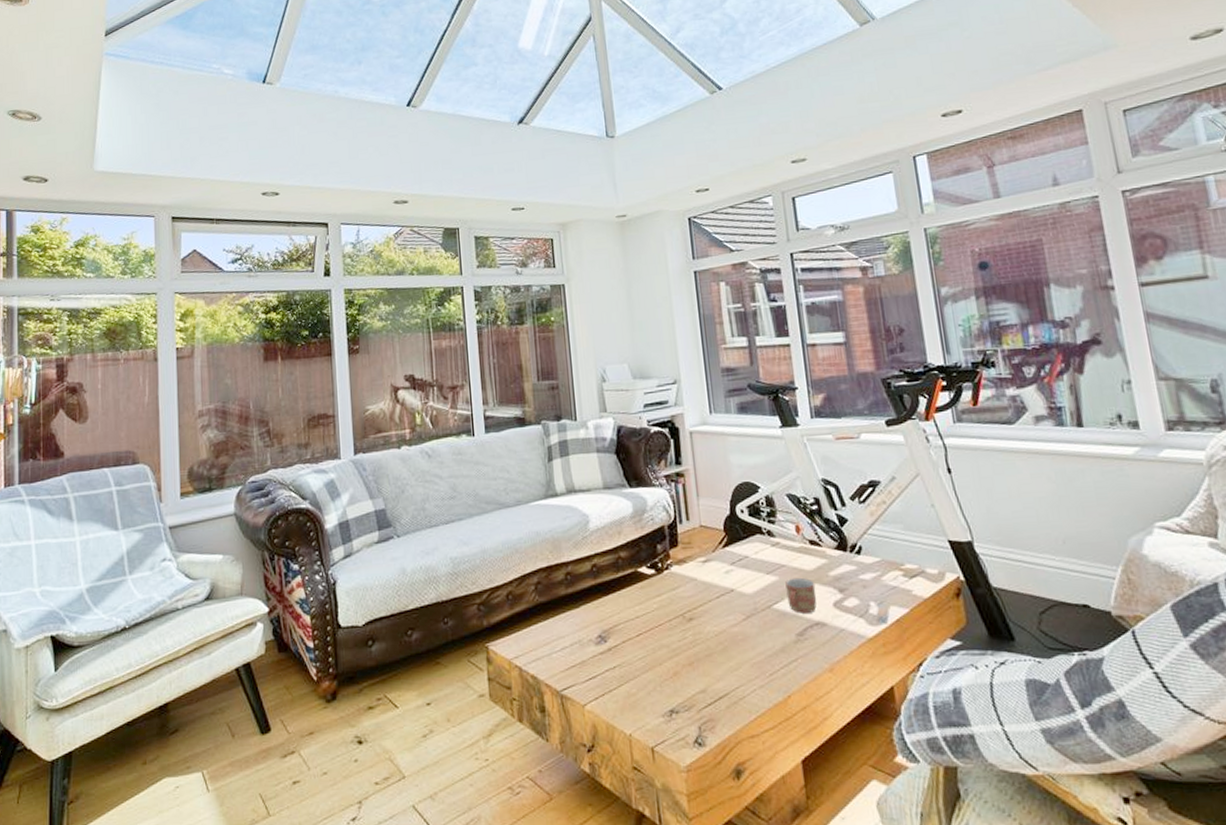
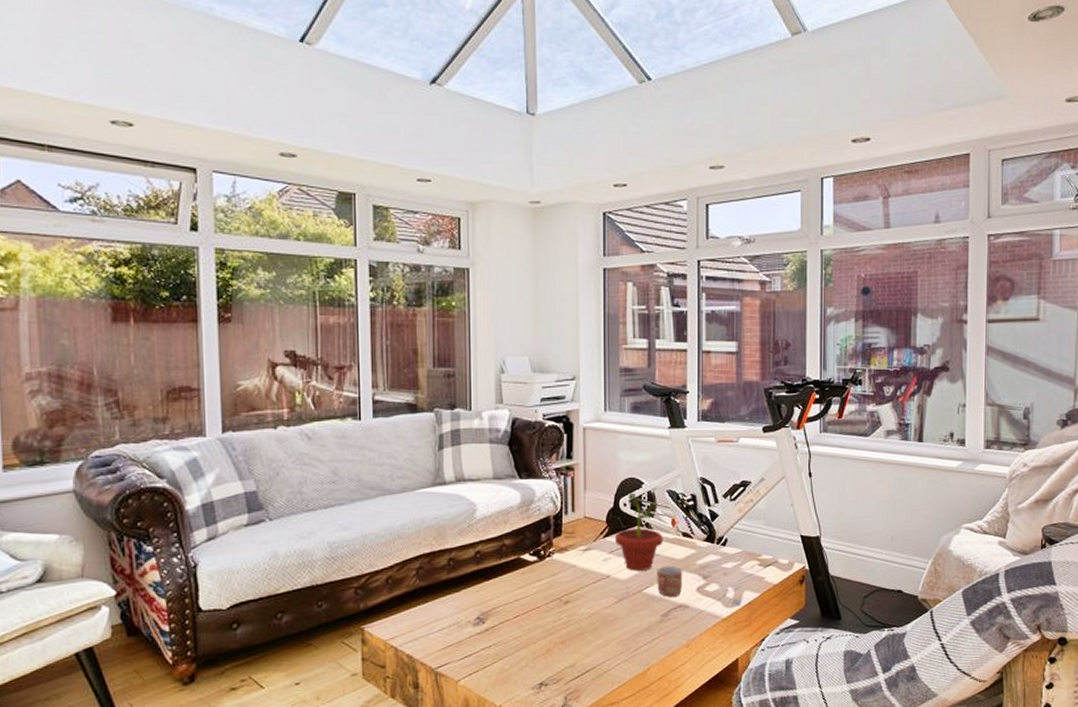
potted plant: none [734,498,789,584] -> present [614,492,663,571]

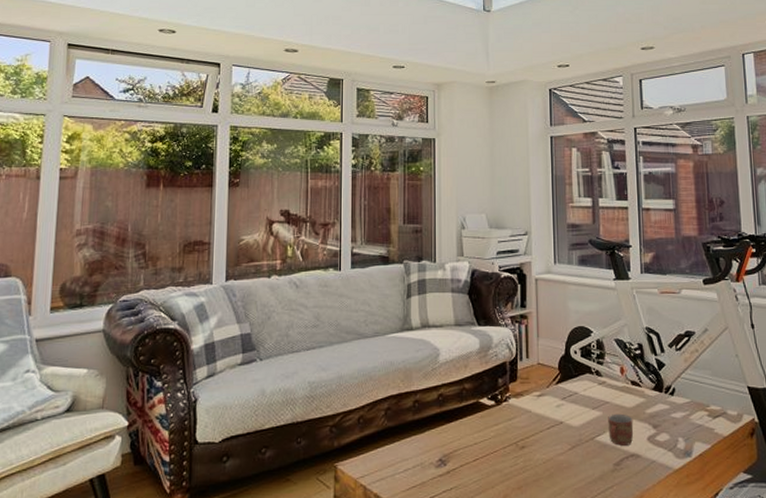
potted plant: present [614,492,663,571] -> none [566,340,613,418]

